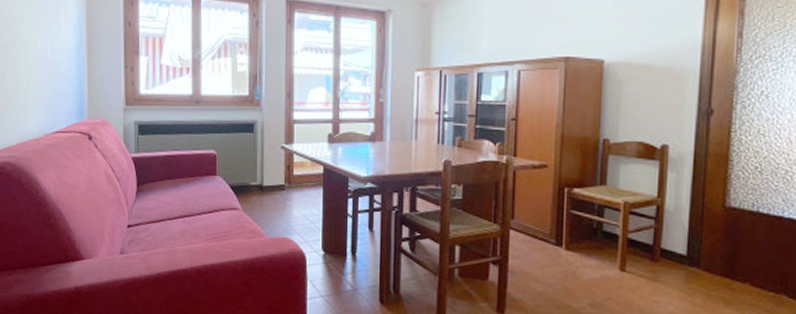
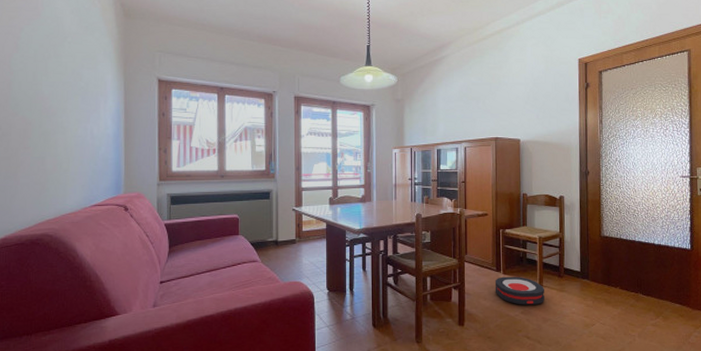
robot vacuum: none [551,253,627,296] -> present [495,276,544,305]

